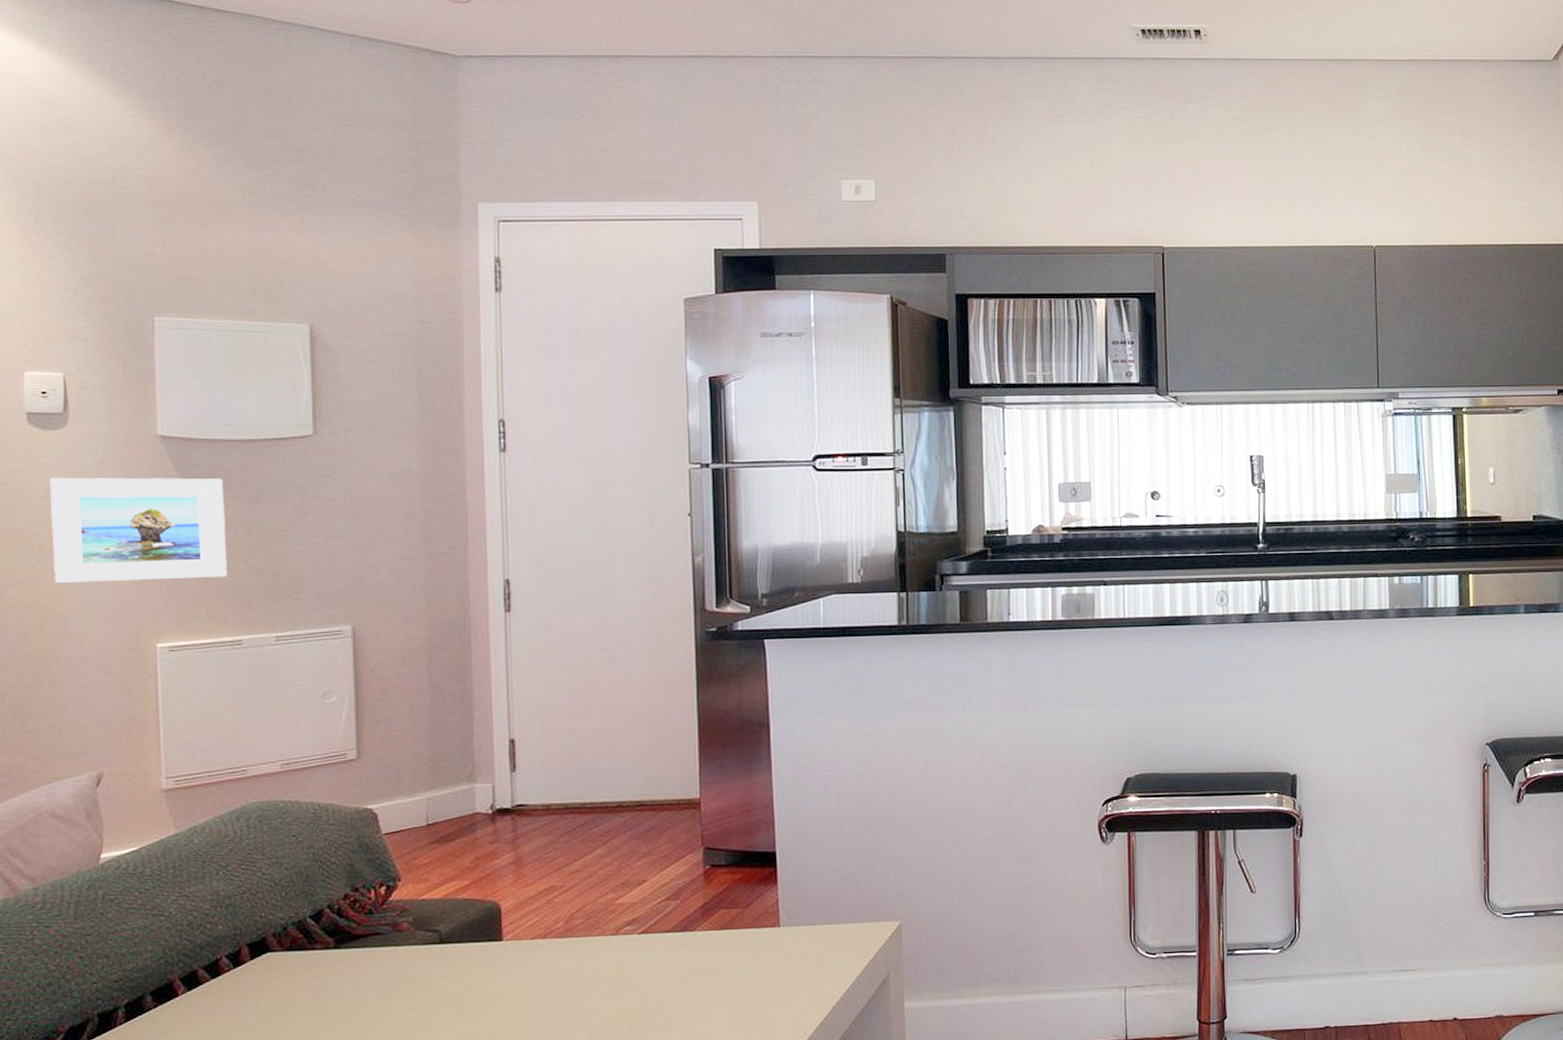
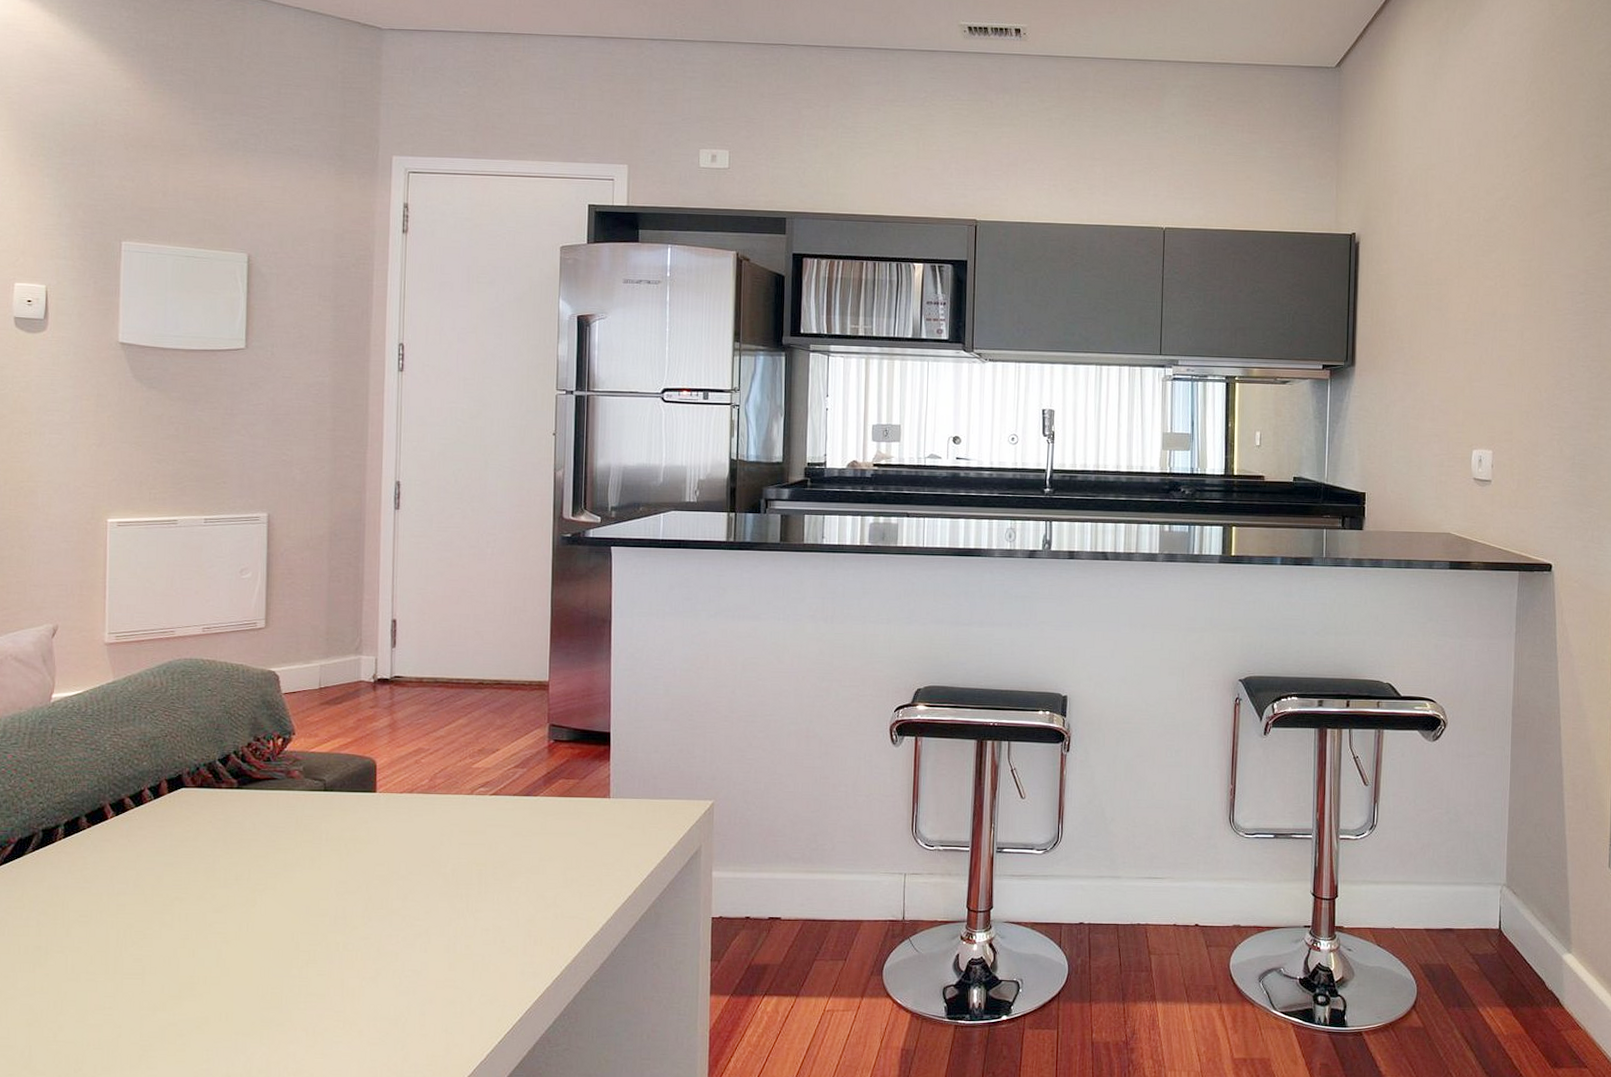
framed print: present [49,477,228,584] -> none [28,373,170,466]

